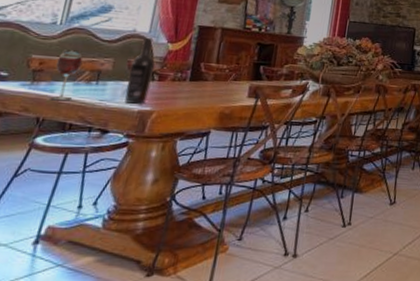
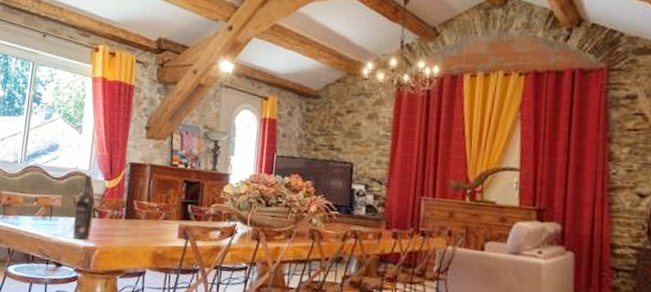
wineglass: present [50,49,83,101] -> none [17,186,39,234]

